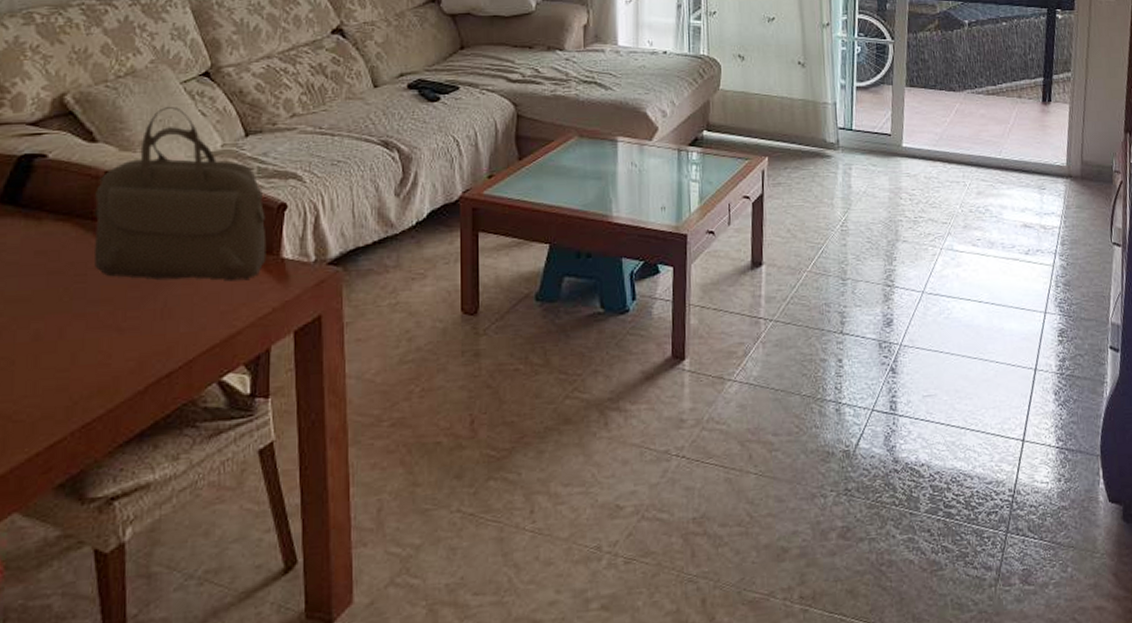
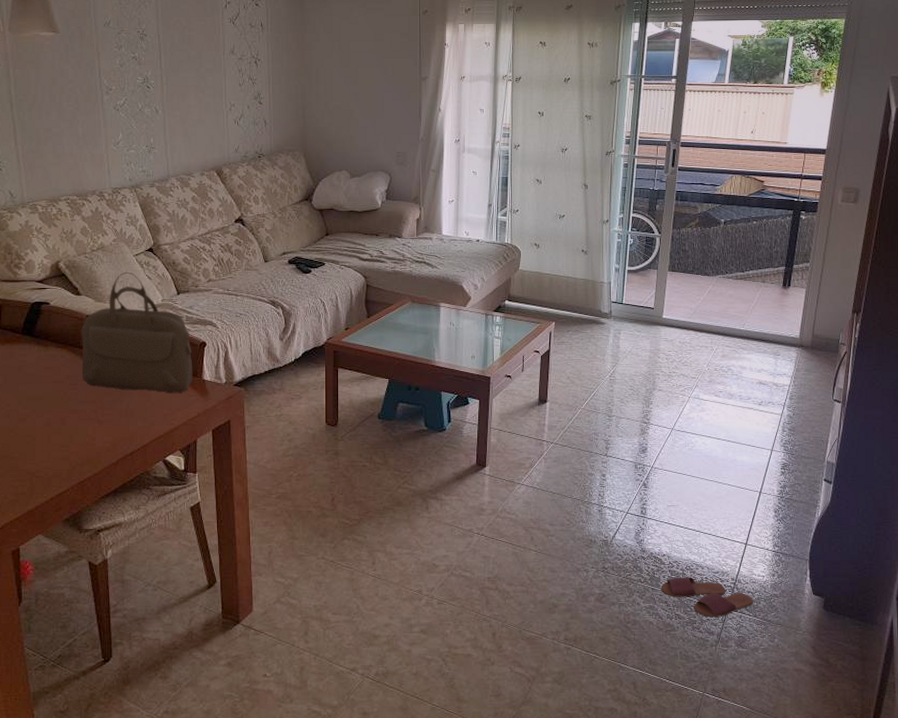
slippers: none [921,492,1039,546] -> present [660,577,754,617]

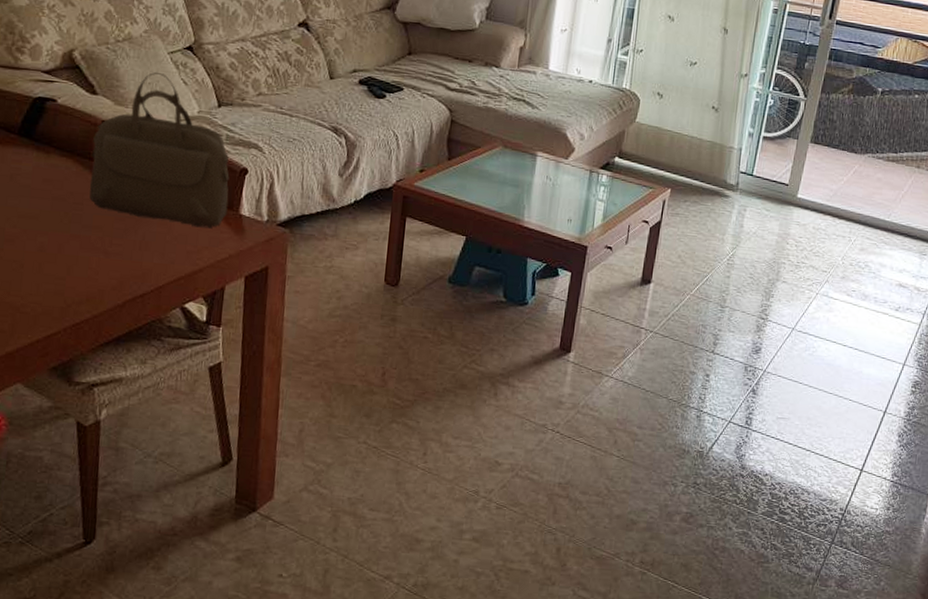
slippers: present [660,577,754,617] -> none [758,501,863,551]

